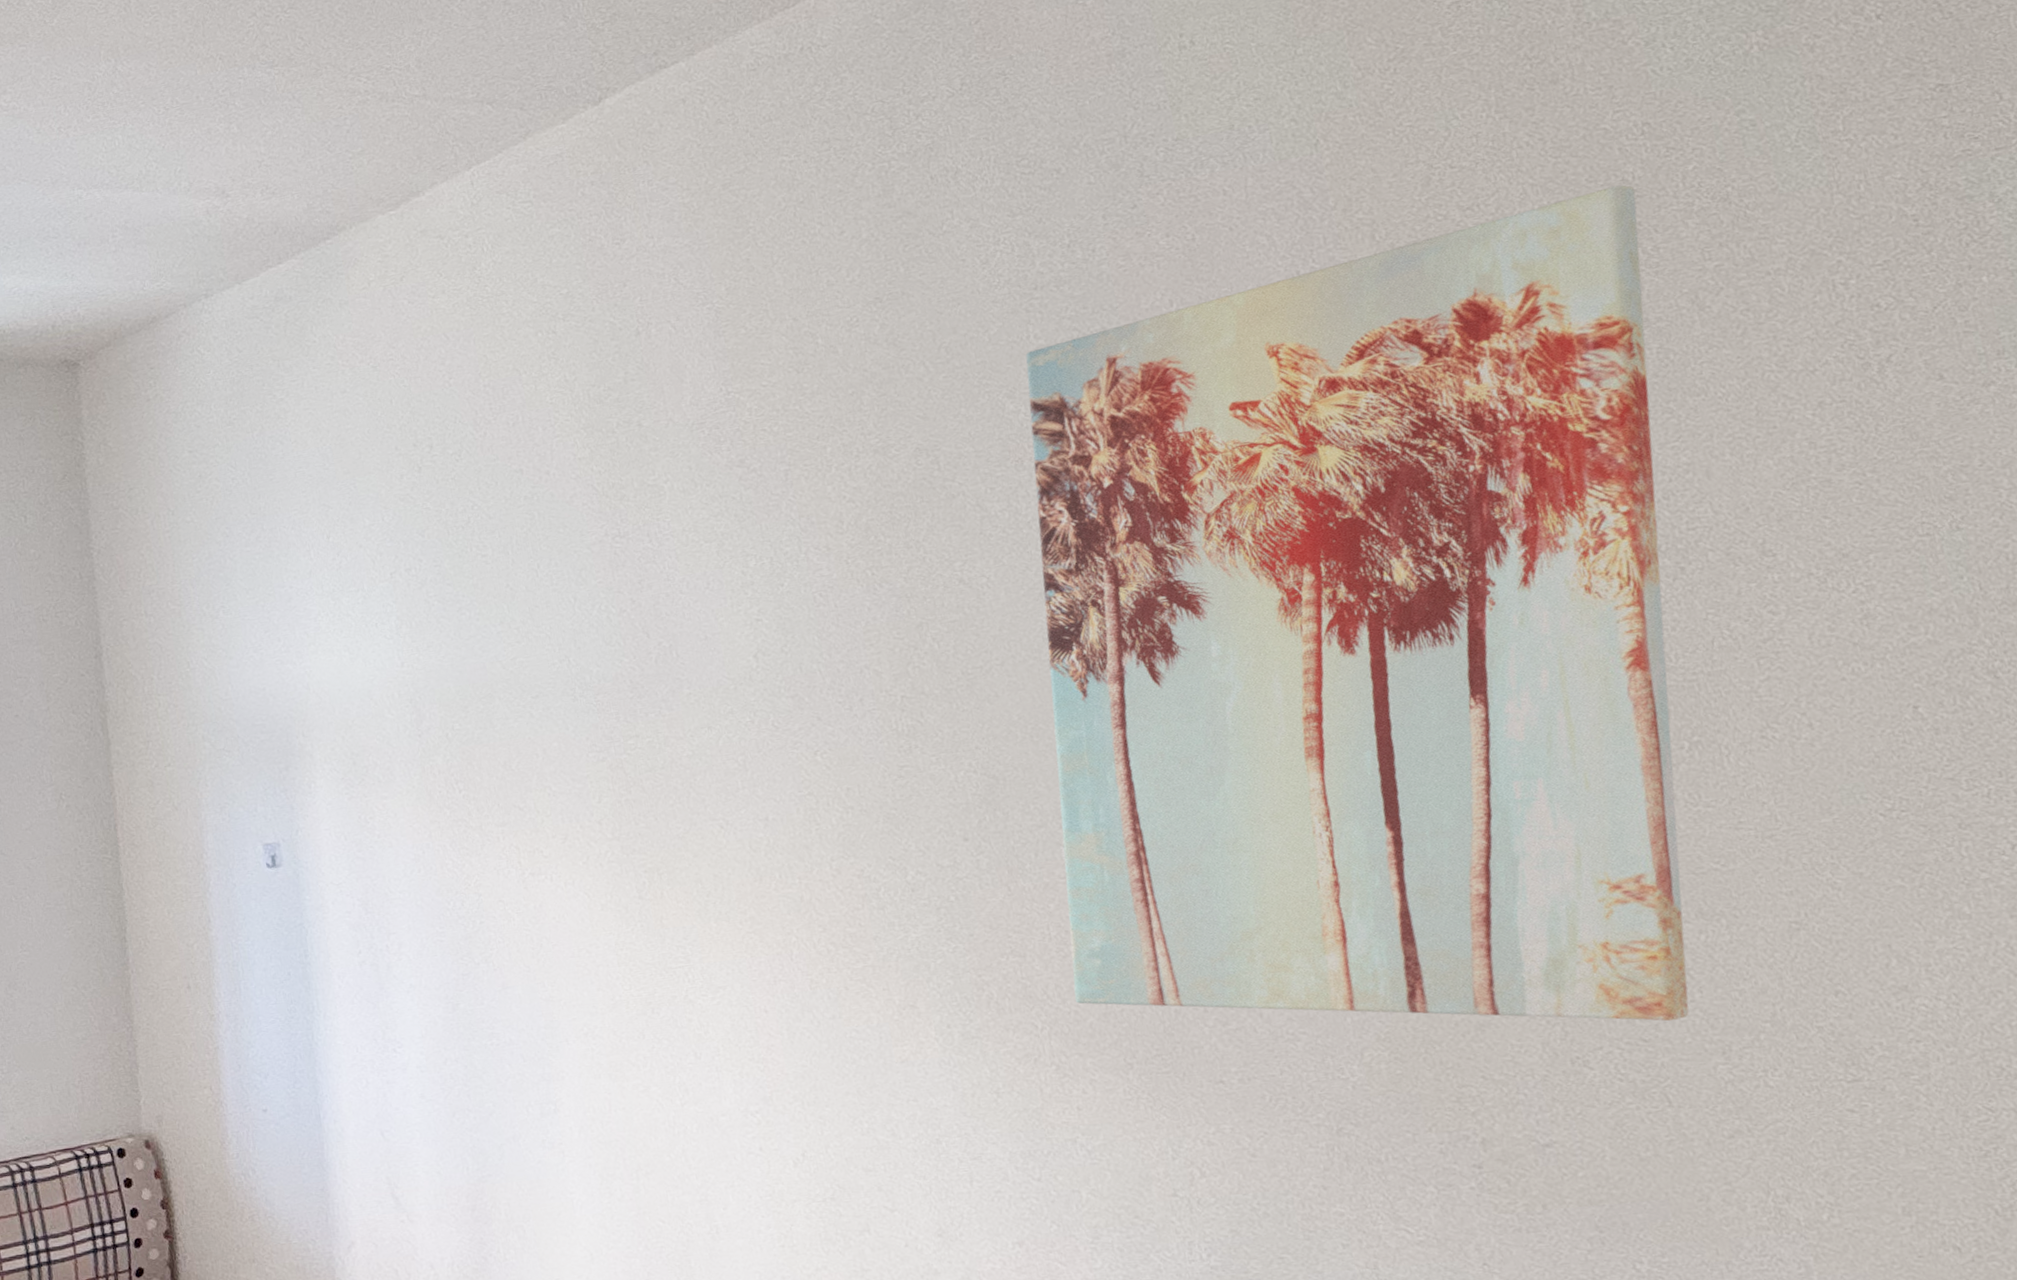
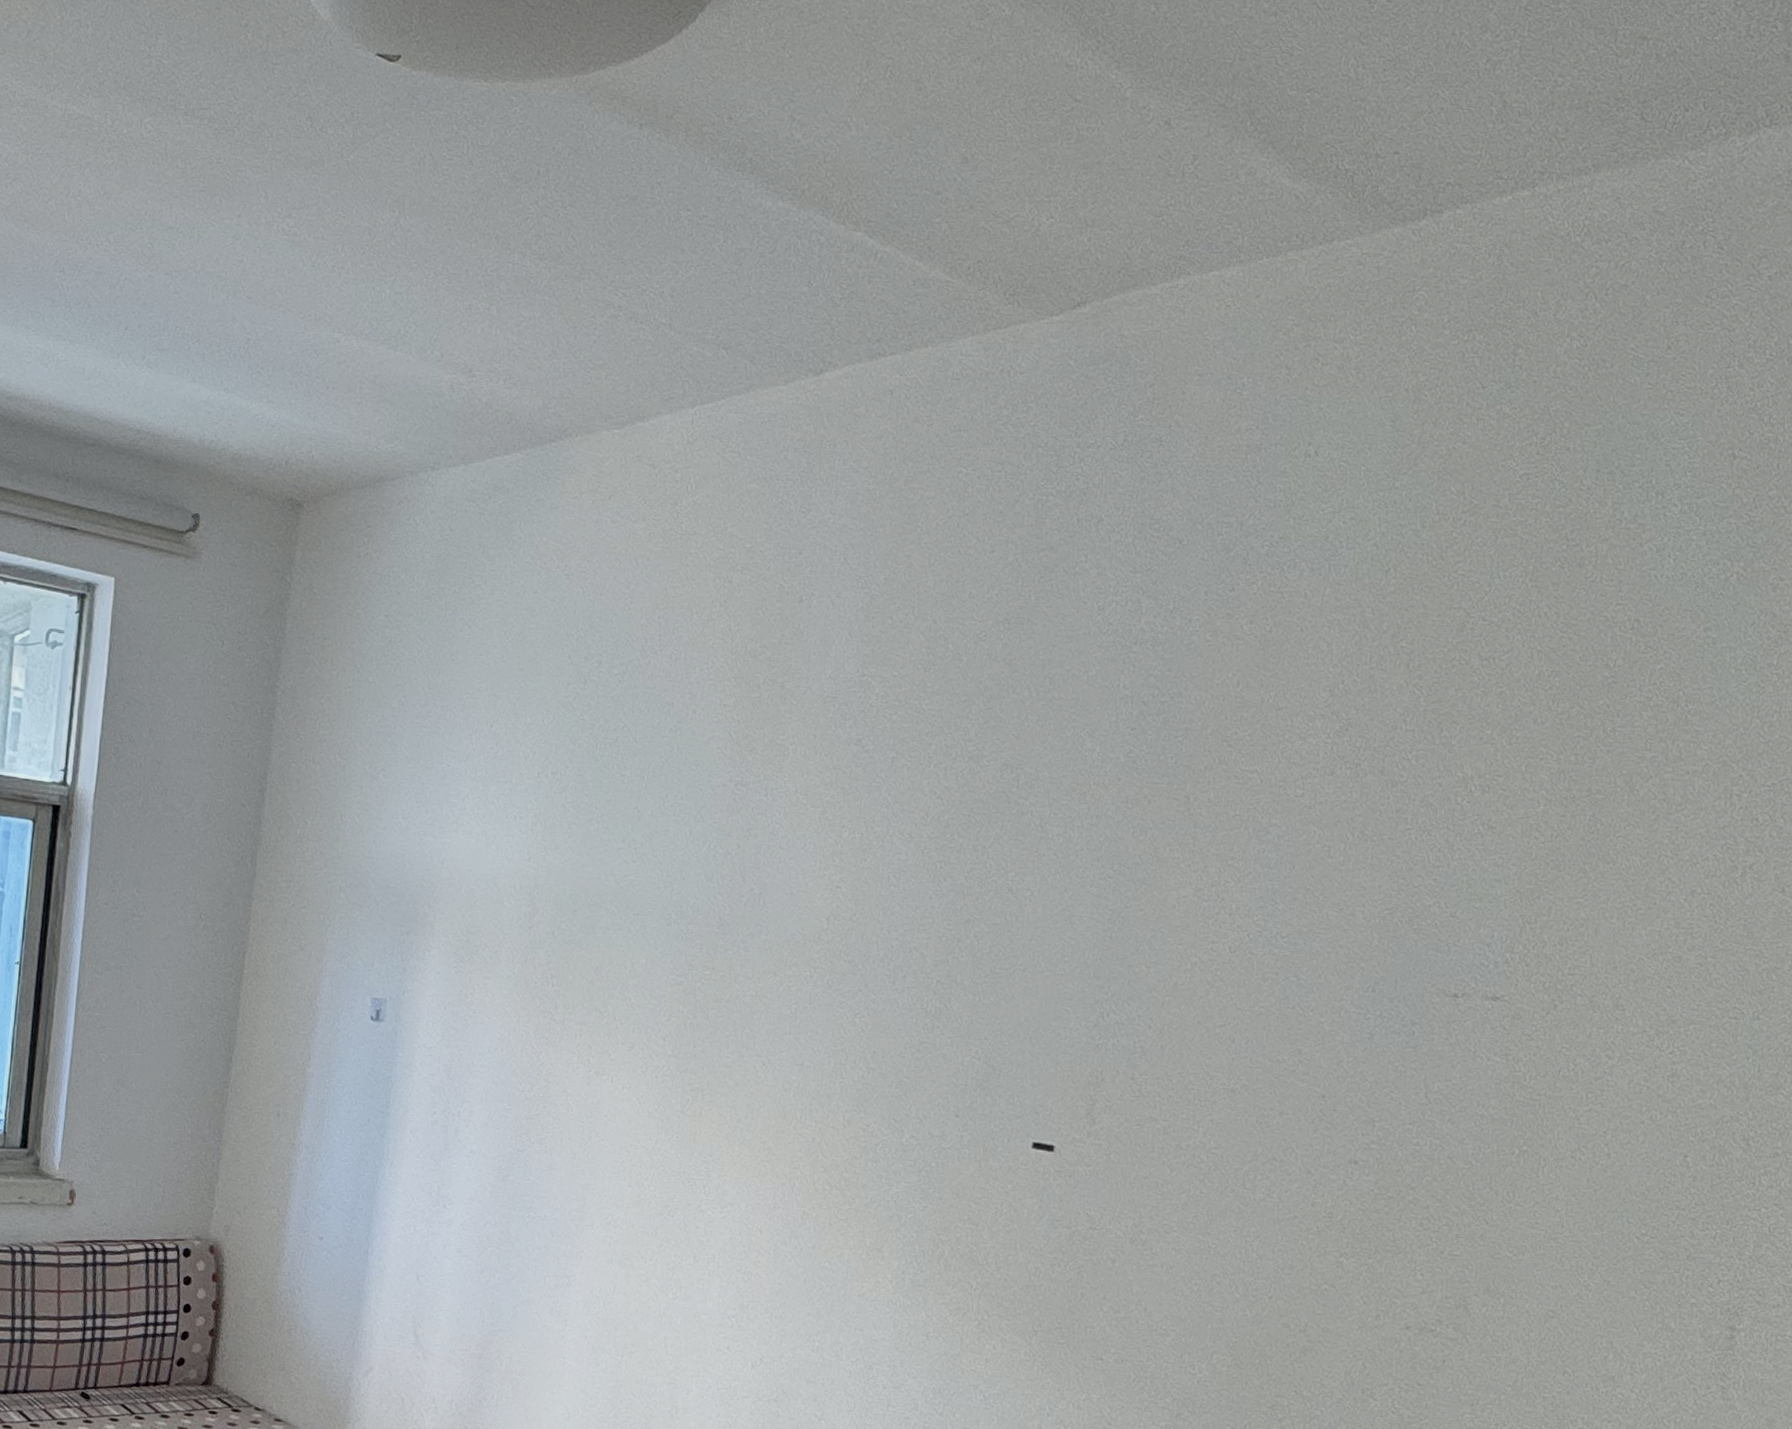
wall art: present [1025,185,1689,1022] -> none [1007,668,1613,1373]

